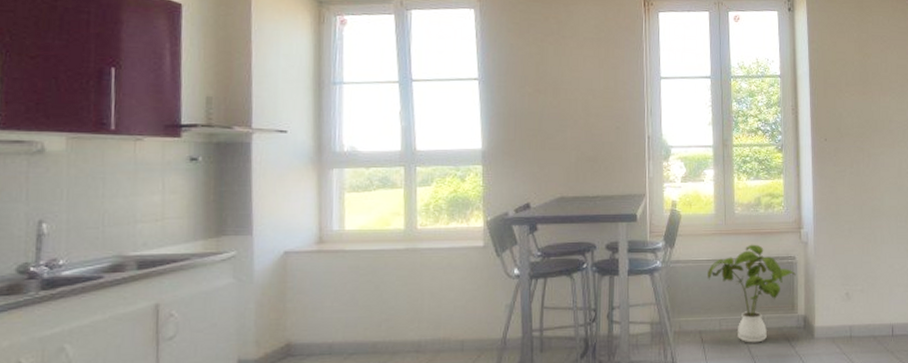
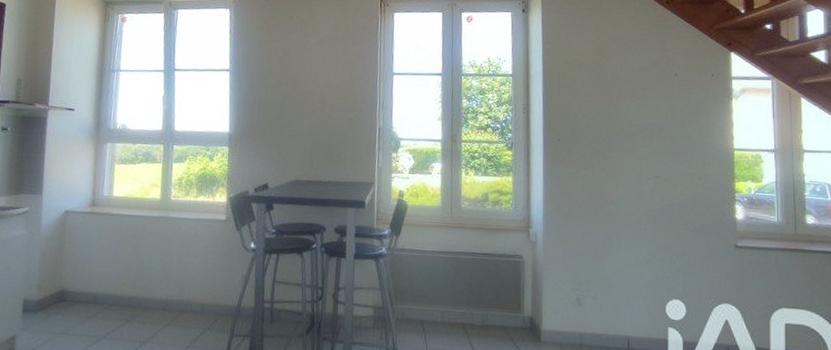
house plant: present [708,244,796,343] -> none [432,239,523,339]

